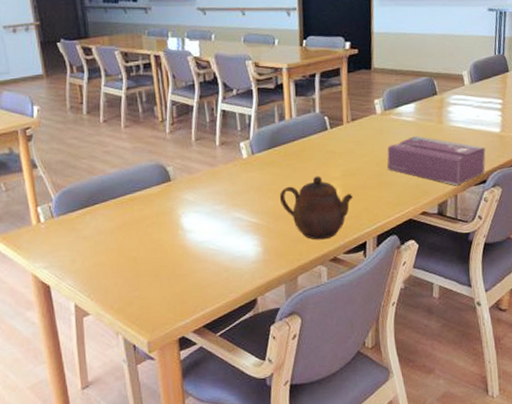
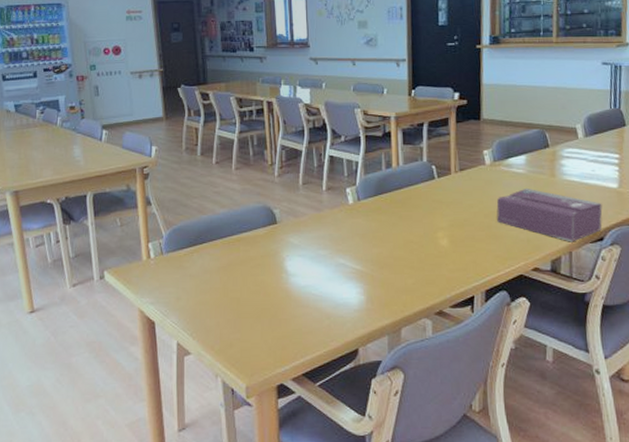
teapot: present [279,176,353,240] -> none [384,225,460,292]

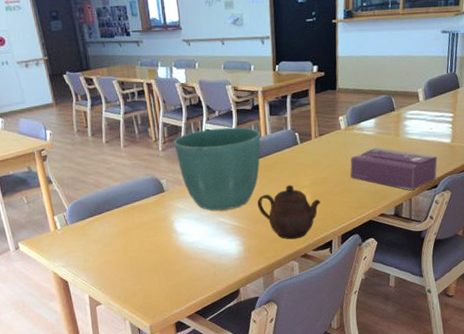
flower pot: none [292,155,392,249] -> present [174,127,261,211]
teapot: none [384,225,460,292] -> present [257,184,320,240]

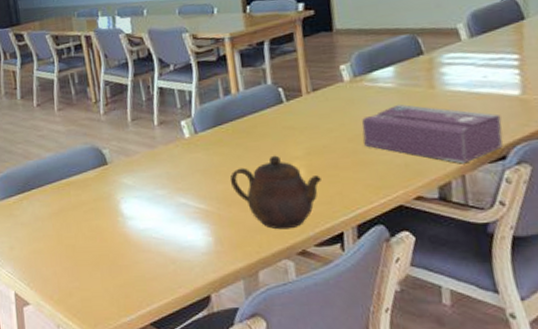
flower pot: present [174,127,261,211] -> none [118,83,232,189]

